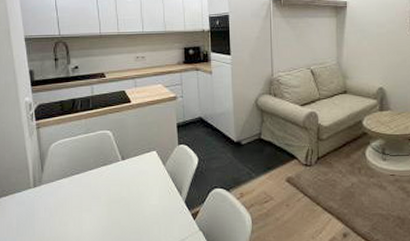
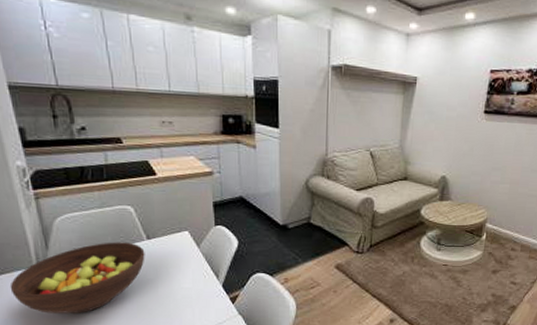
fruit bowl: none [11,163,120,232] -> present [9,242,145,313]

